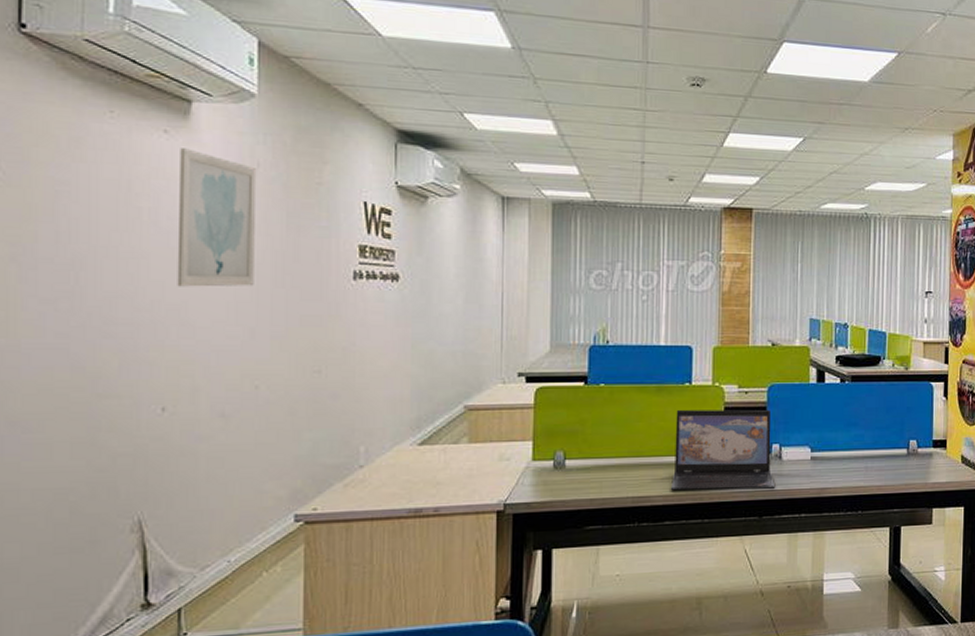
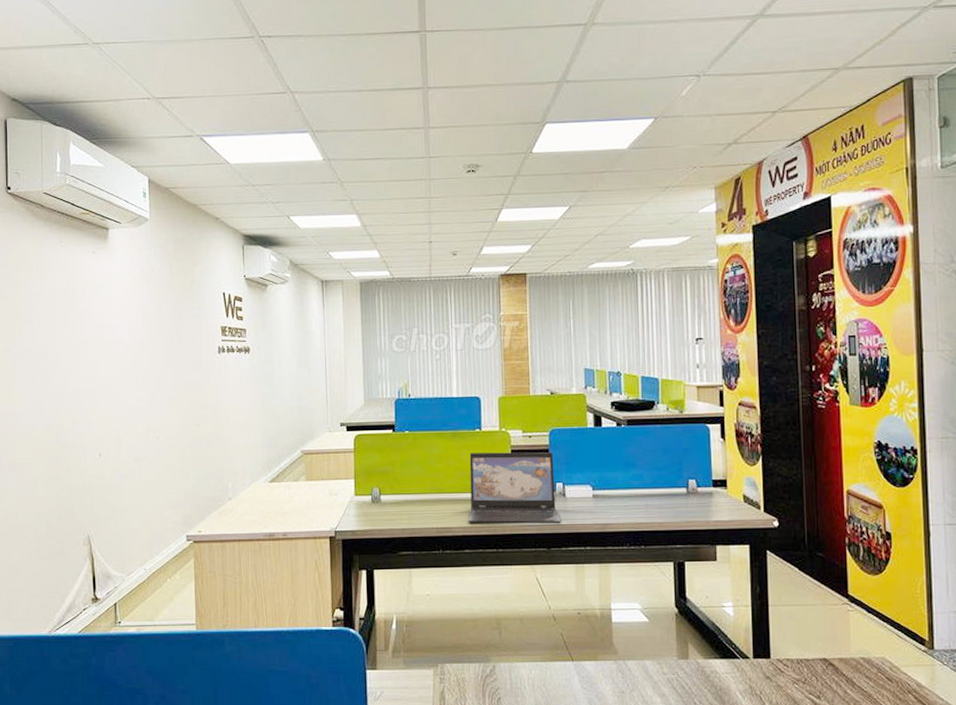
wall art: present [177,148,257,287] -> none [103,263,153,365]

